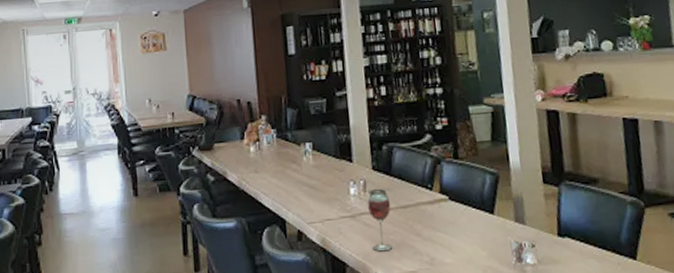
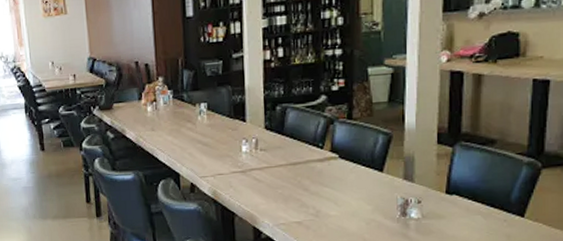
wineglass: present [367,189,392,252] -> none [259,147,281,204]

